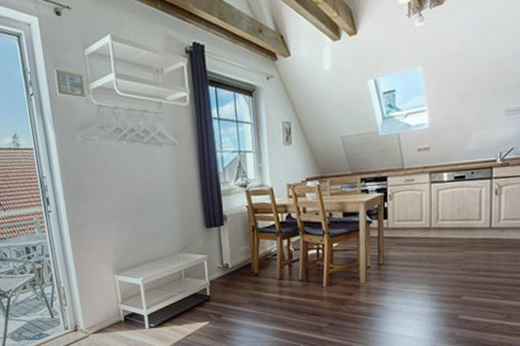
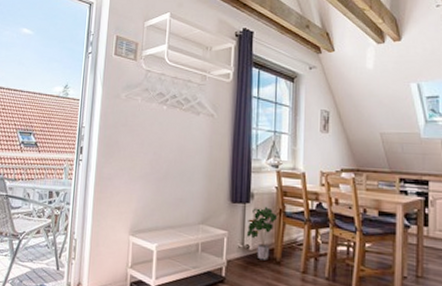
potted plant: none [224,225,251,275] -> present [247,206,277,260]

